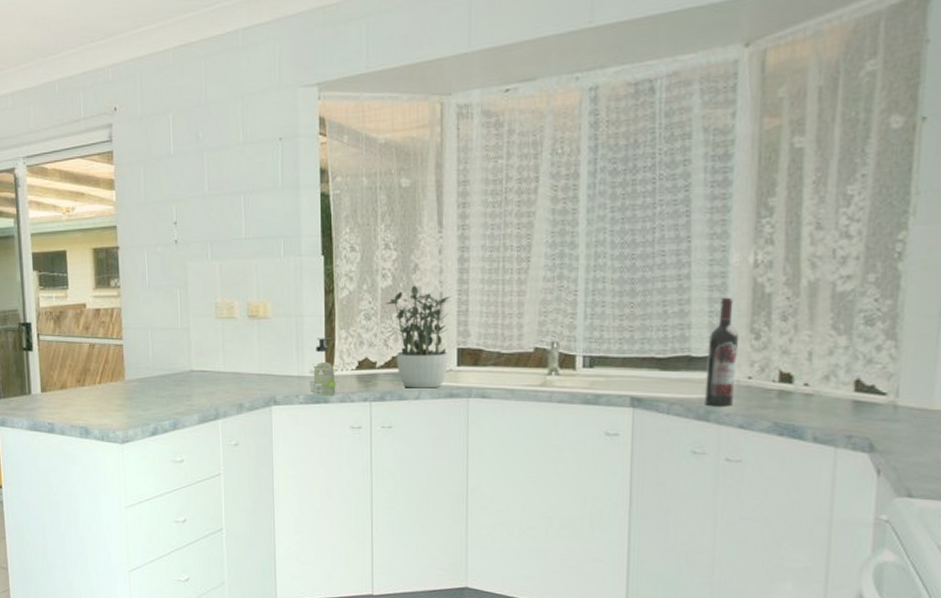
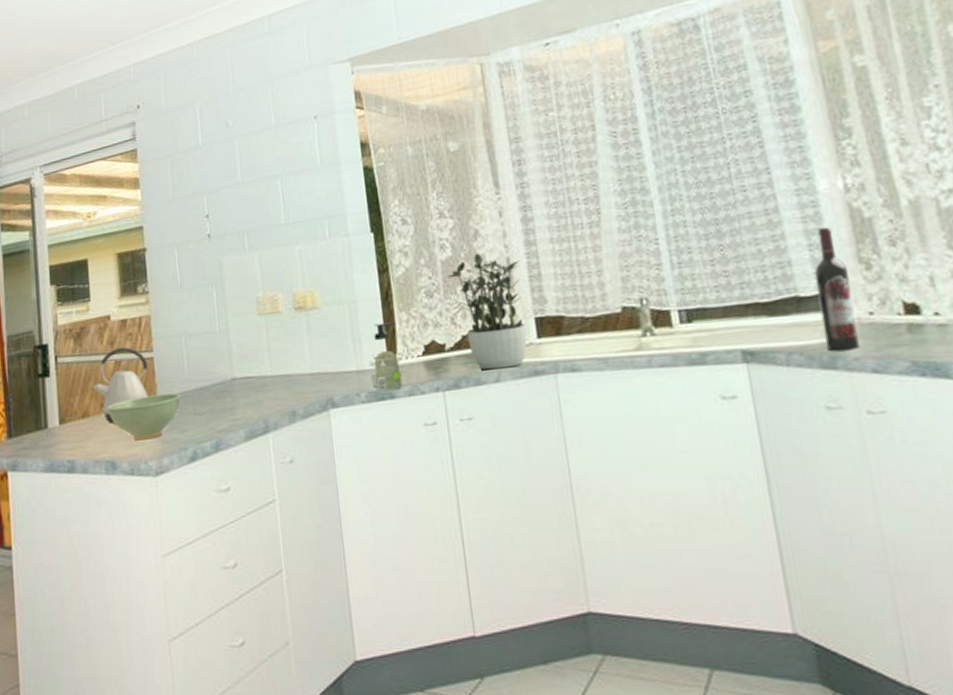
kettle: none [70,333,118,396] -> present [93,347,148,424]
bowl: none [82,377,146,413] -> present [107,393,181,441]

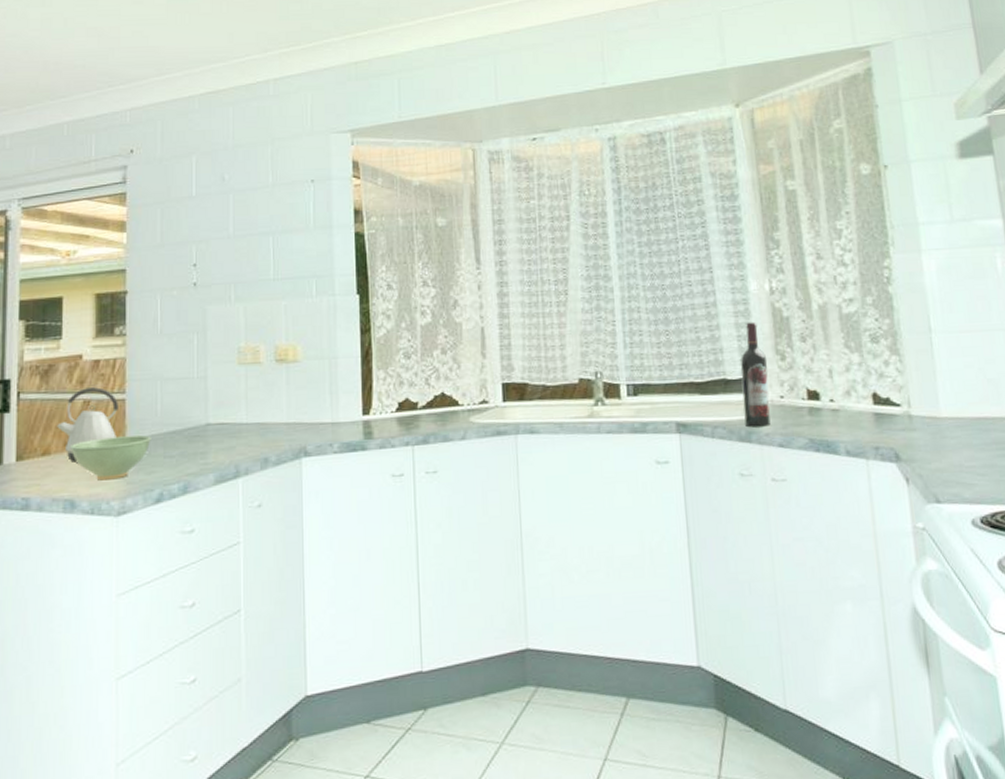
soap dispenser: present [369,322,402,392] -> none [344,379,374,444]
potted plant: present [447,253,528,371] -> none [426,321,494,428]

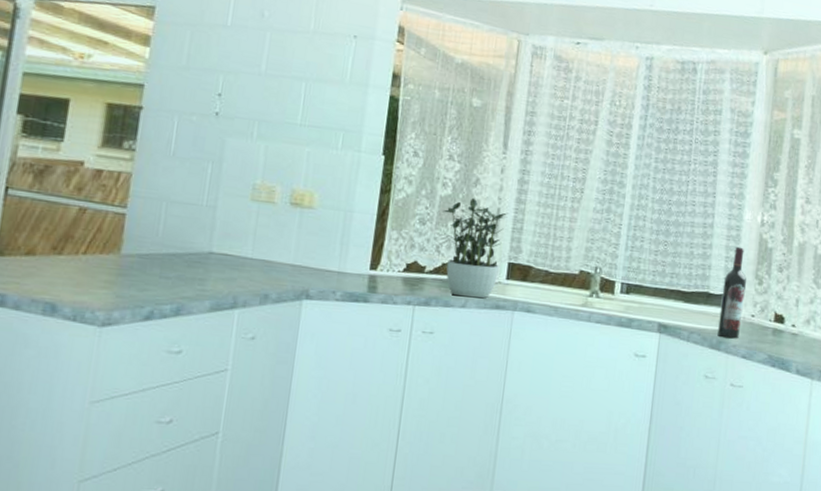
kettle: present [57,387,118,462] -> none [46,195,118,268]
bowl: present [70,435,151,481] -> none [58,247,149,291]
potted plant: none [426,321,494,428] -> present [442,197,508,299]

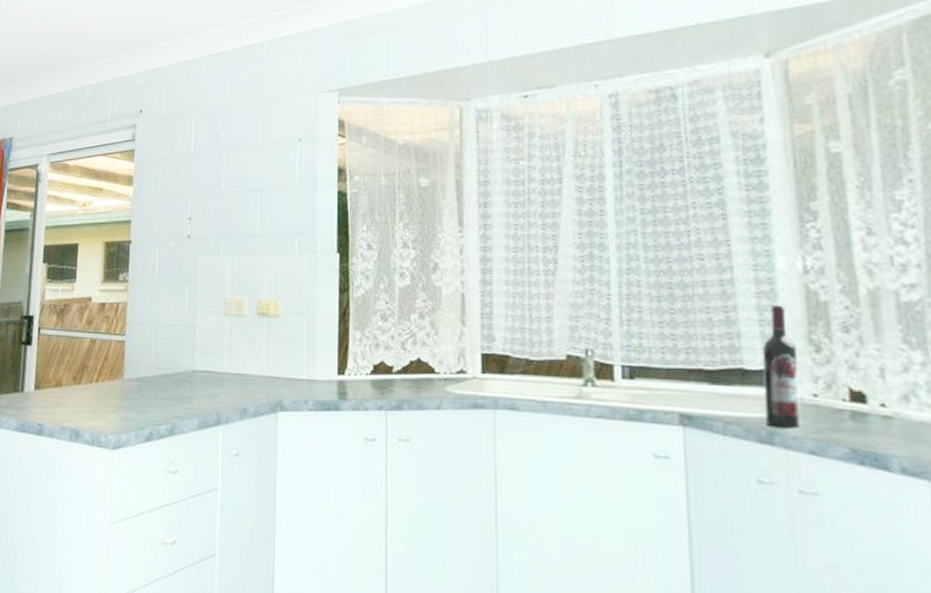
potted plant: present [442,197,508,299] -> none [403,285,474,398]

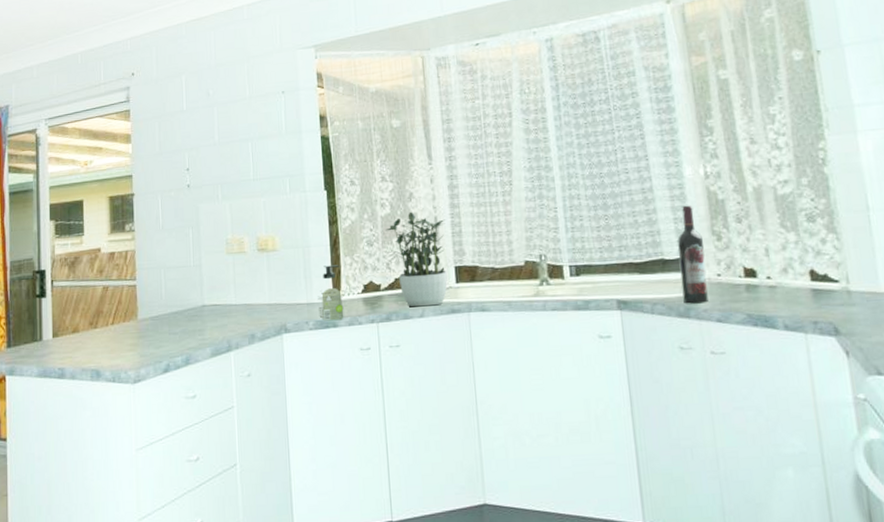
soap dispenser: none [320,339,349,403] -> present [318,265,344,321]
potted plant: none [403,285,474,398] -> present [386,211,448,307]

